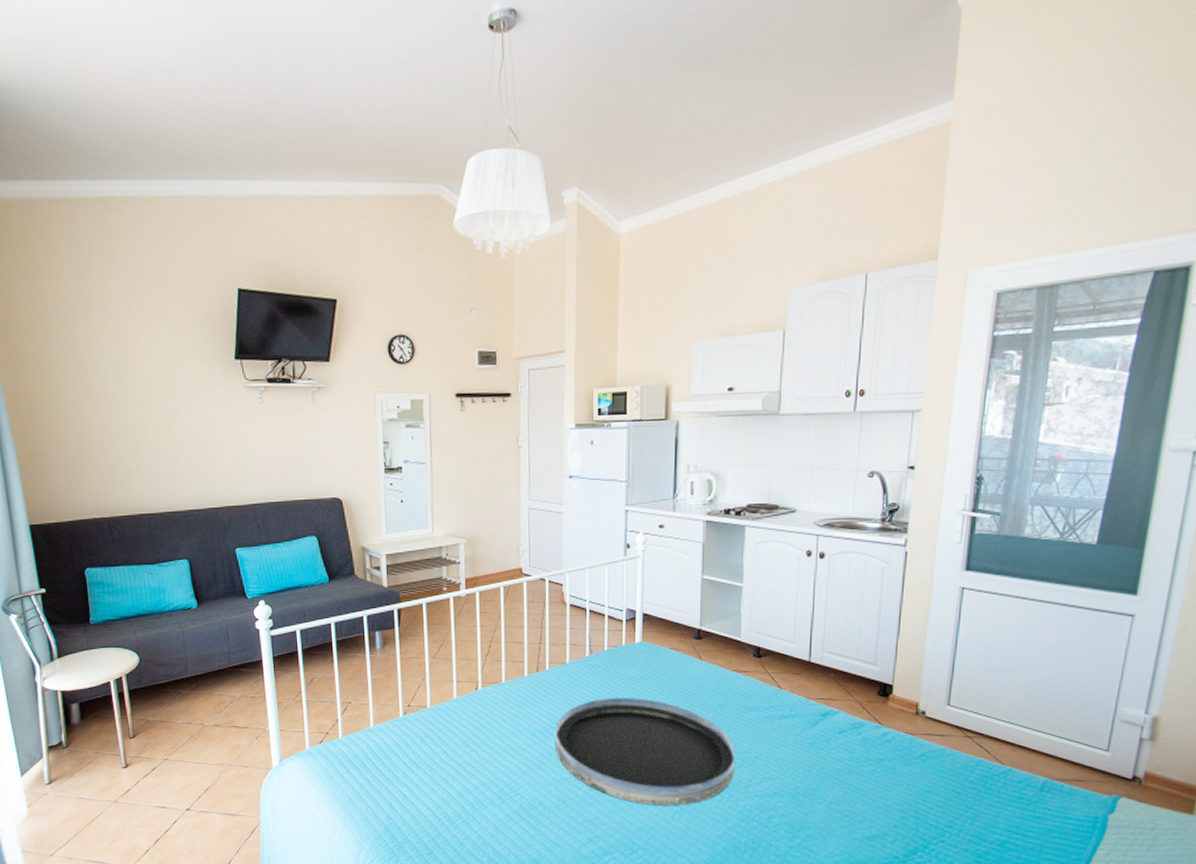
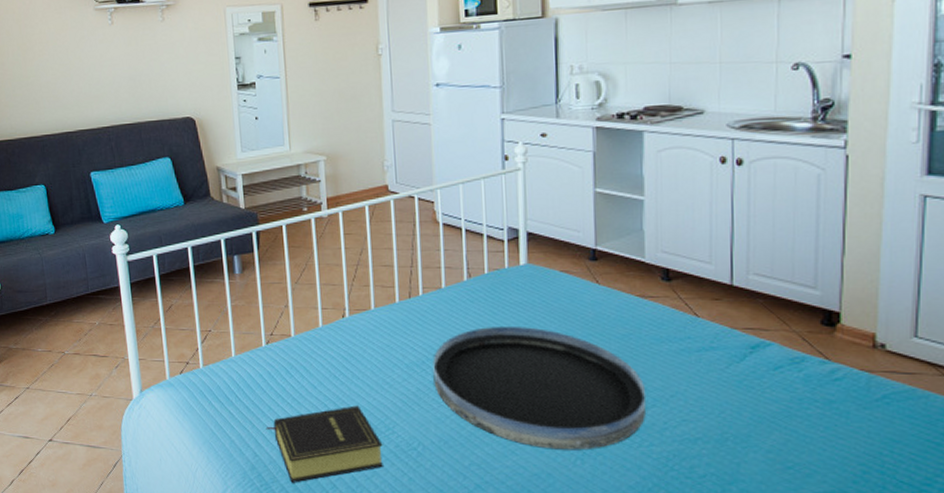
book: none [400,770,508,843] -> present [265,405,383,483]

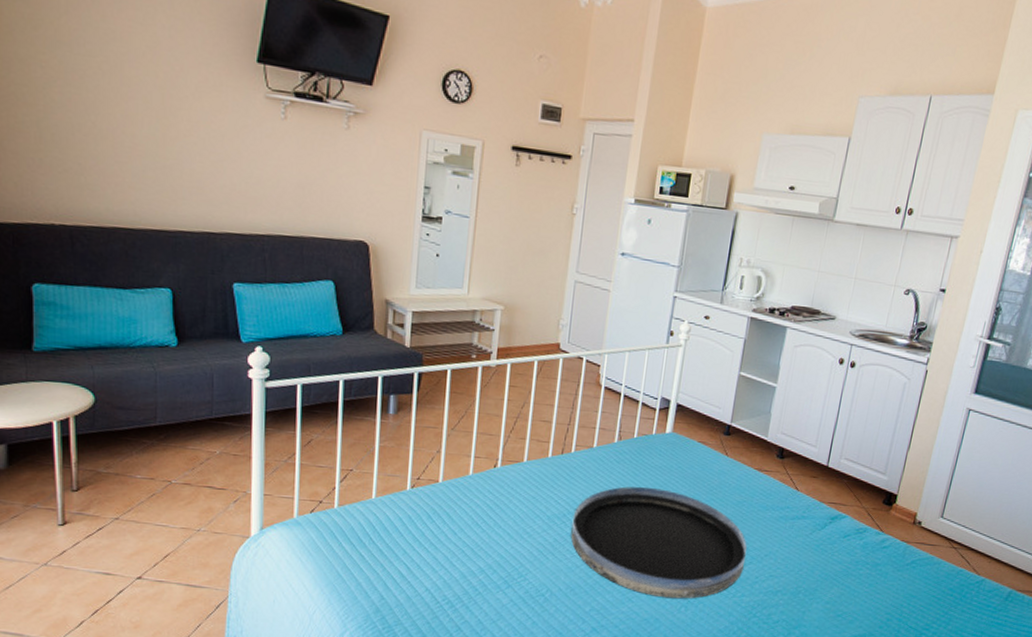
book: present [265,405,383,483] -> none [397,553,513,626]

